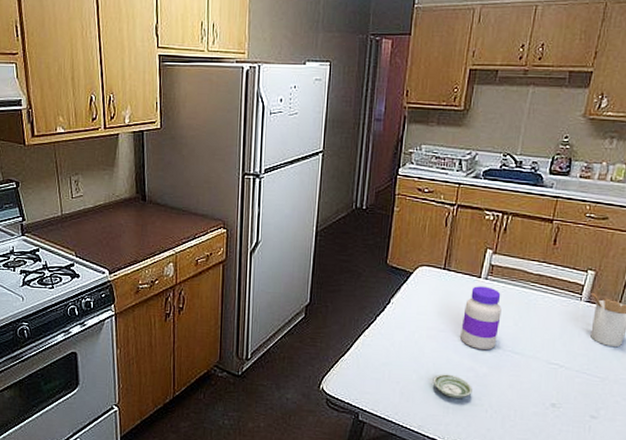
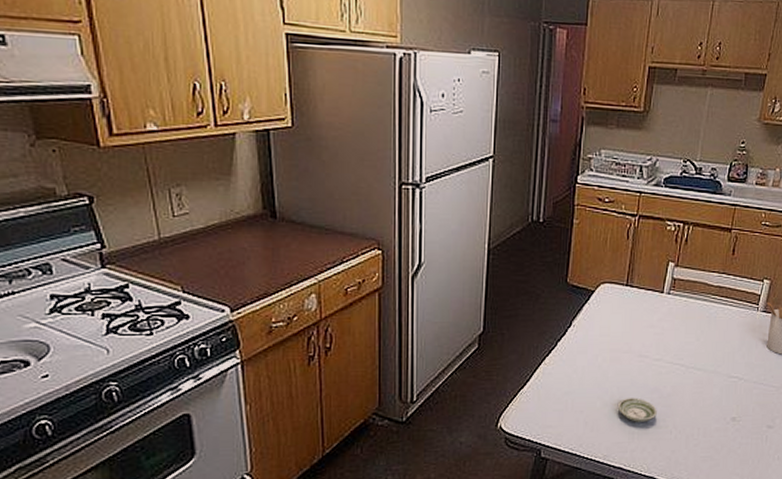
jar: present [460,286,502,350] -> none [644,302,684,369]

